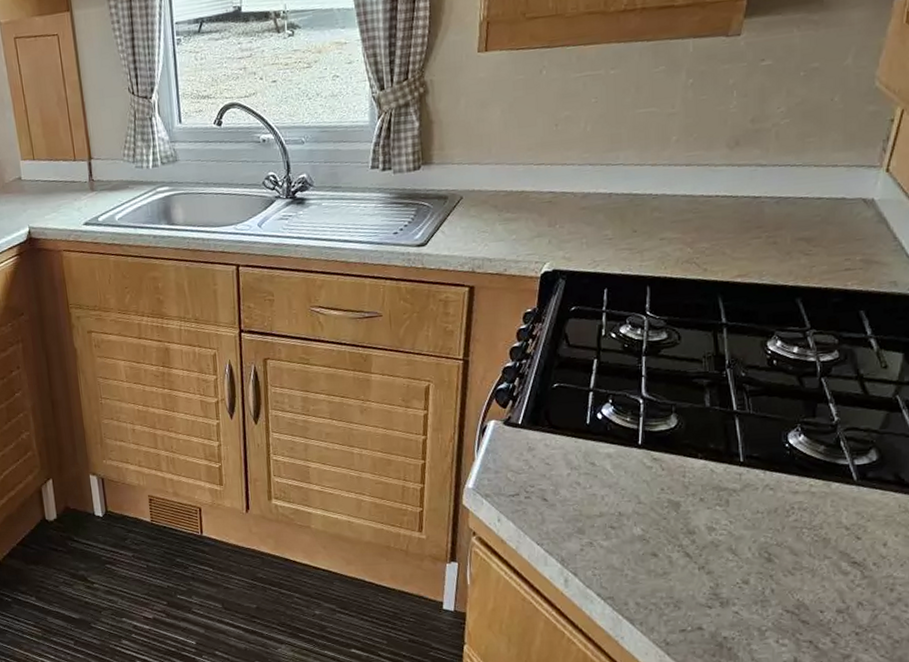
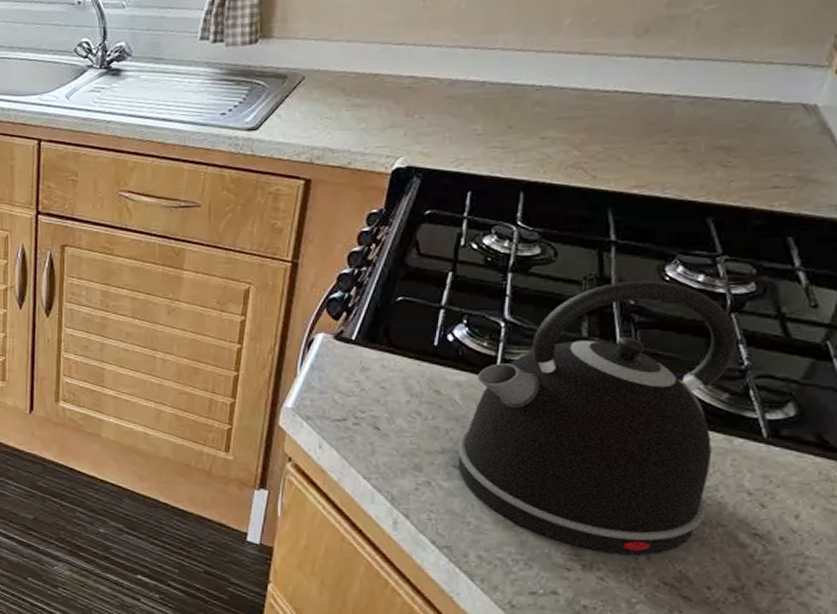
kettle: none [612,354,827,590] -> present [457,280,737,555]

